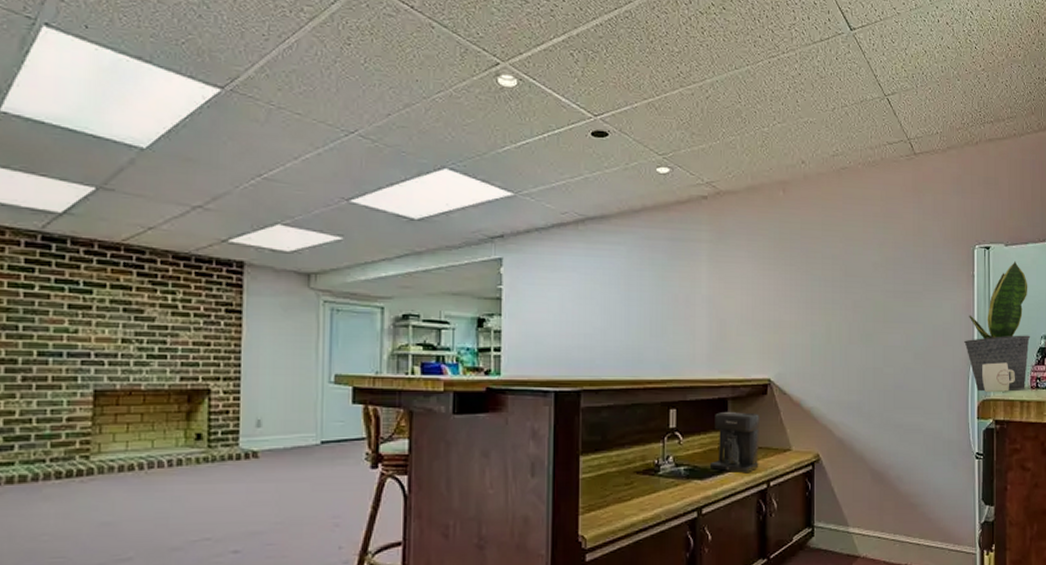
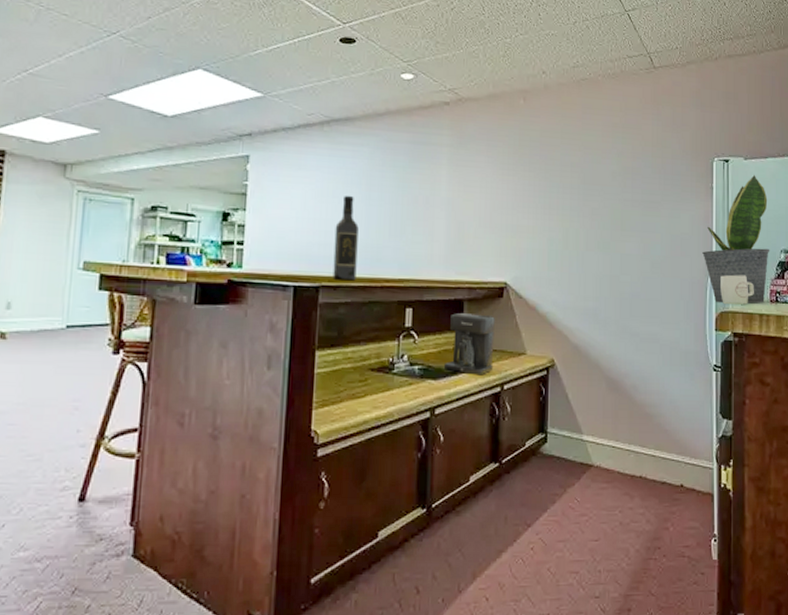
wine bottle: none [594,296,618,385] -> present [333,195,359,282]

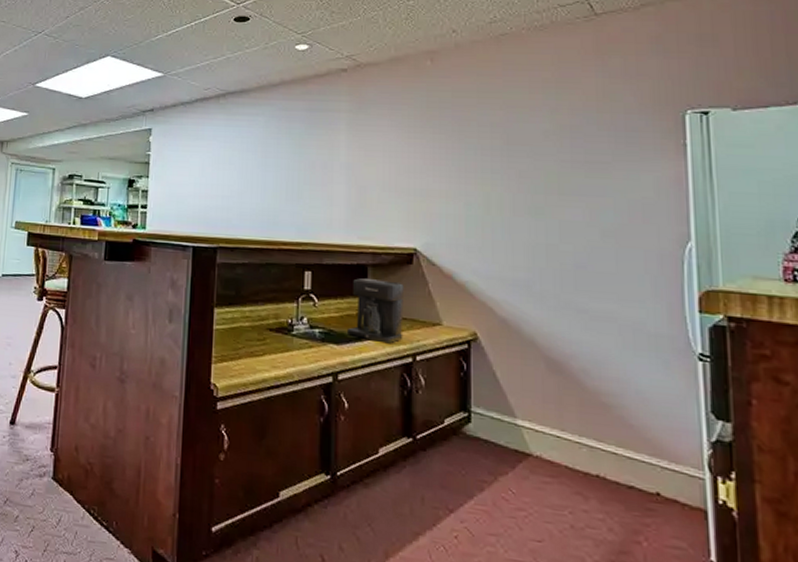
wine bottle: present [333,195,359,282] -> none [230,162,255,244]
potted plant: present [702,174,770,304] -> none [675,127,781,283]
mug: present [720,274,754,306] -> none [703,246,757,284]

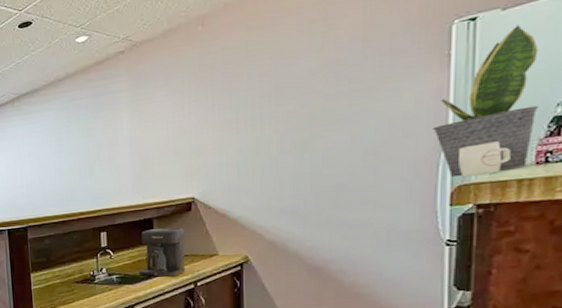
potted plant: none [675,127,781,283] -> present [433,24,539,178]
mug: none [703,246,757,284] -> present [459,141,511,178]

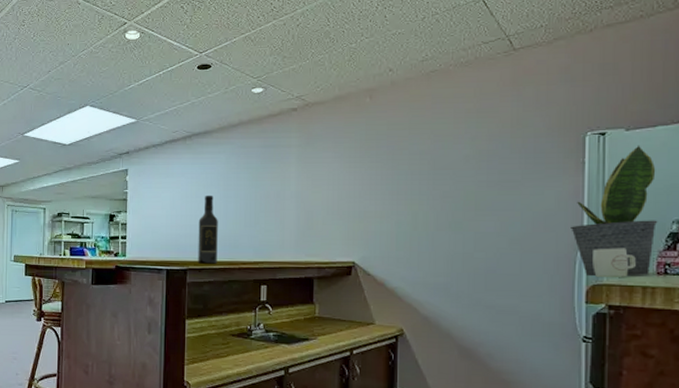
wine bottle: none [34,152,56,221] -> present [198,195,218,265]
coffee maker: present [138,227,186,278] -> none [296,289,344,342]

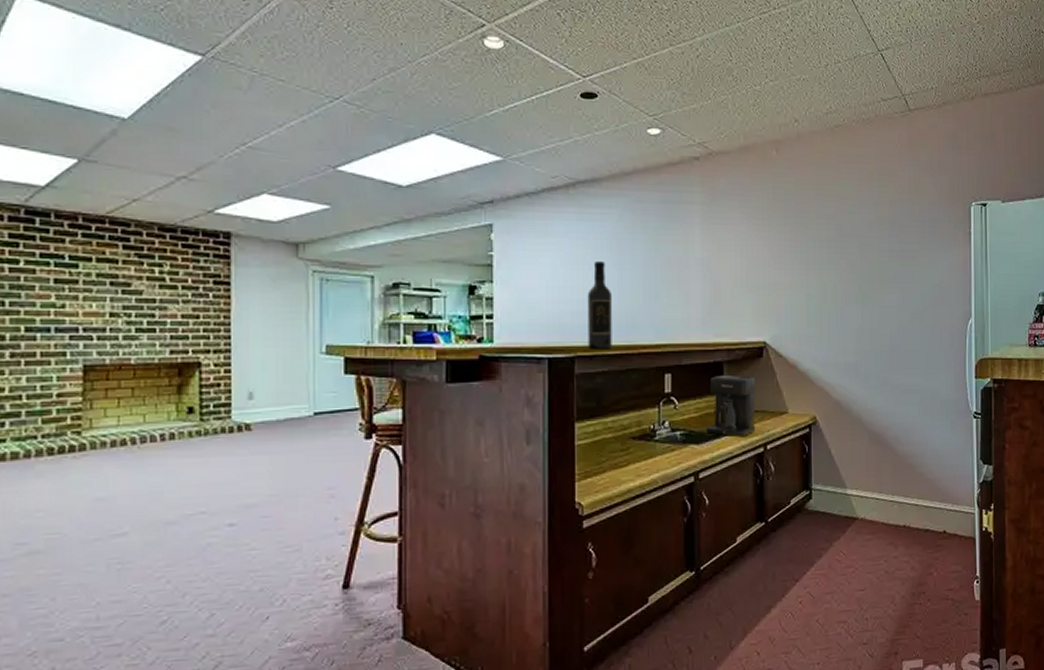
coffee maker: none [296,289,344,342] -> present [705,375,756,437]
potted plant: present [571,145,658,277] -> none [961,217,1029,351]
mug: present [593,248,636,278] -> none [980,321,1013,352]

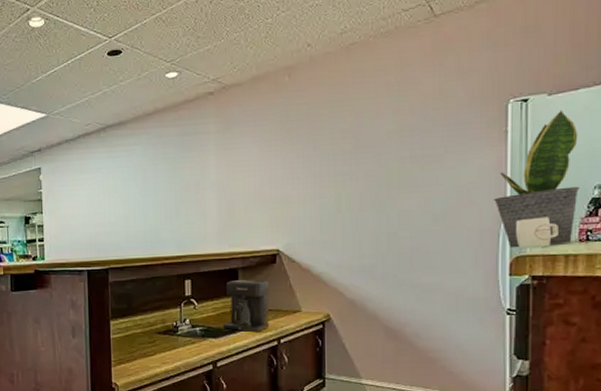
wine bottle: present [587,260,612,351] -> none [117,189,139,263]
potted plant: none [961,217,1029,351] -> present [494,109,580,248]
mug: none [980,321,1013,352] -> present [516,217,558,249]

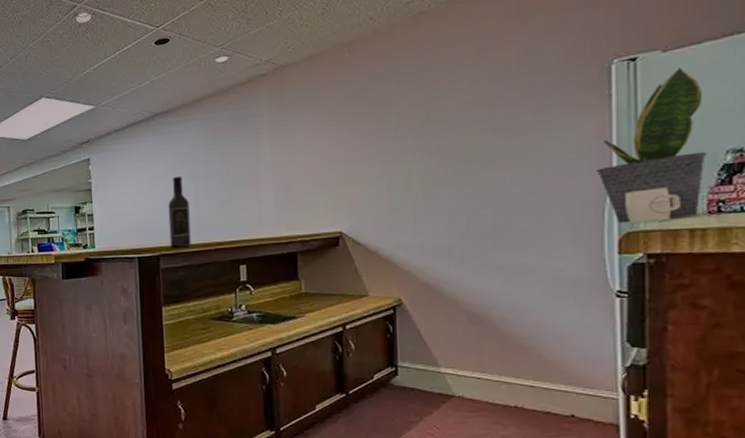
wine bottle: none [117,189,139,263] -> present [168,176,191,250]
coffee maker: present [222,280,270,333] -> none [281,263,333,318]

